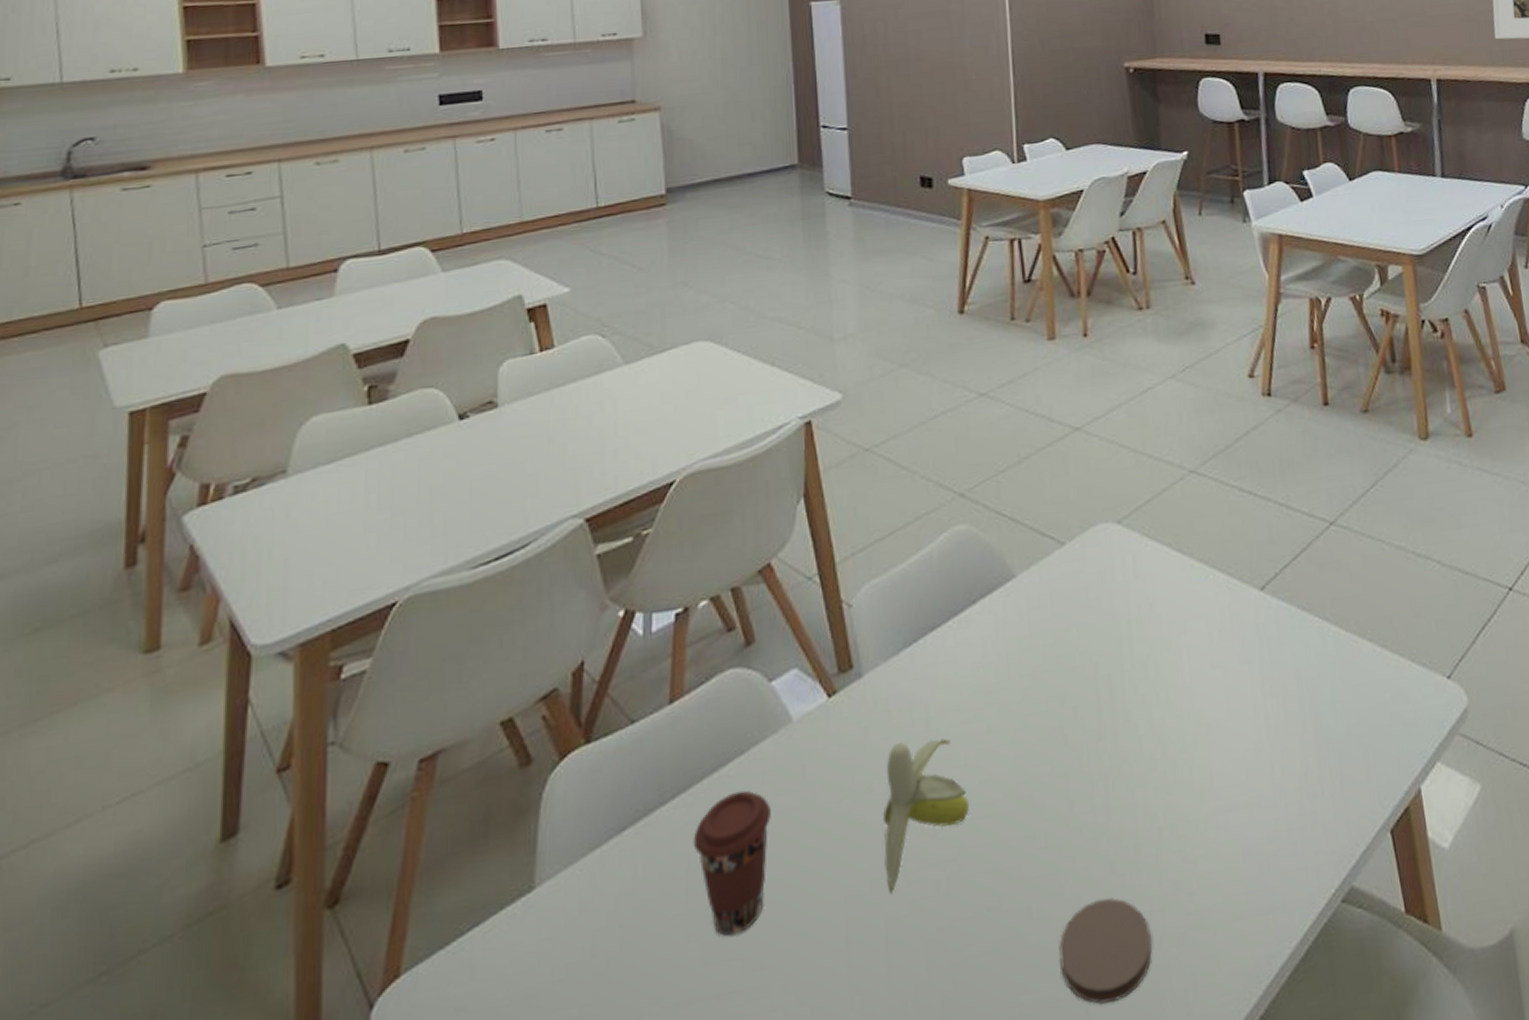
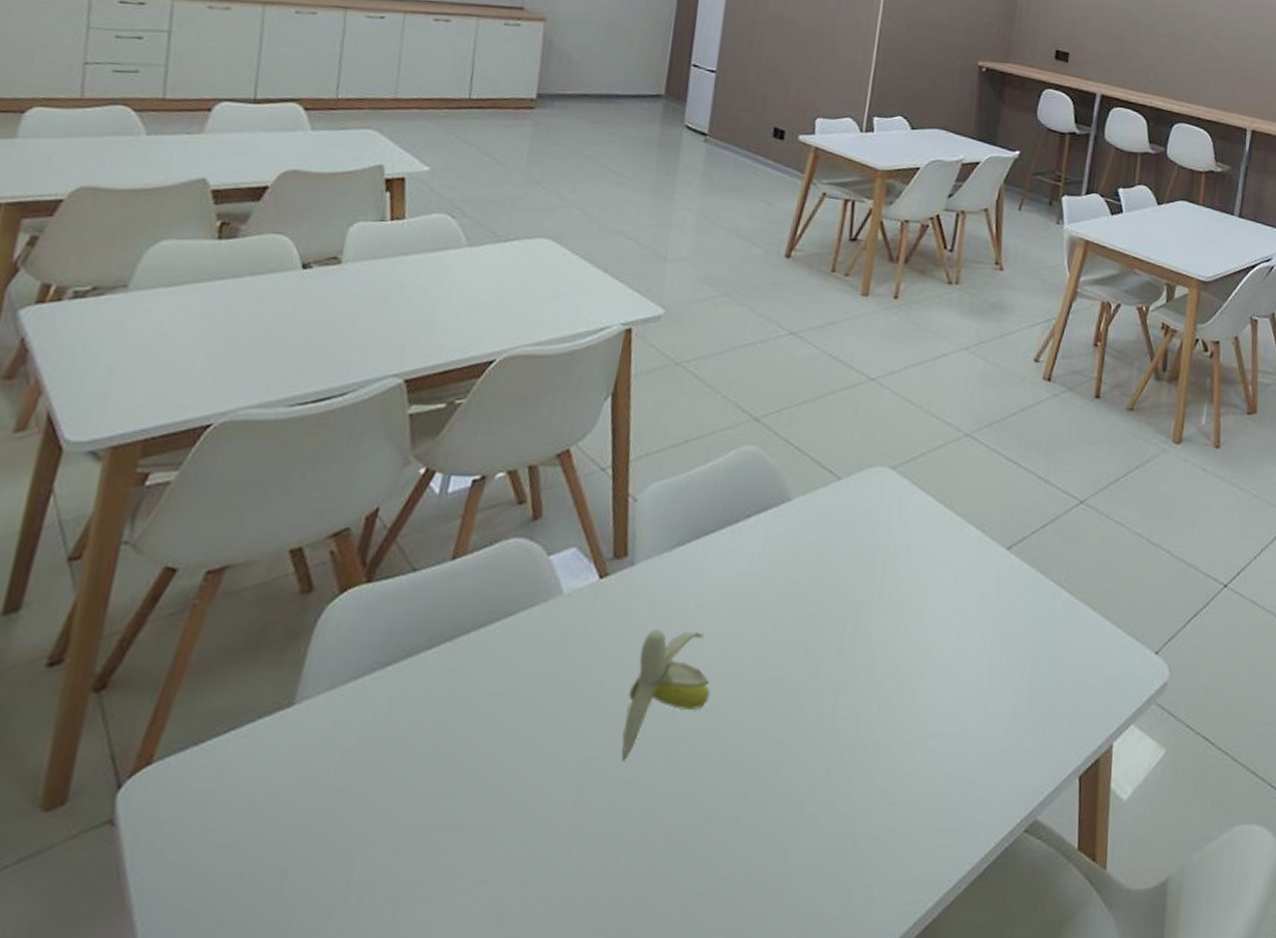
coffee cup: present [693,790,772,937] -> none [449,648,529,776]
coaster: present [1059,898,1152,1005] -> none [763,795,851,888]

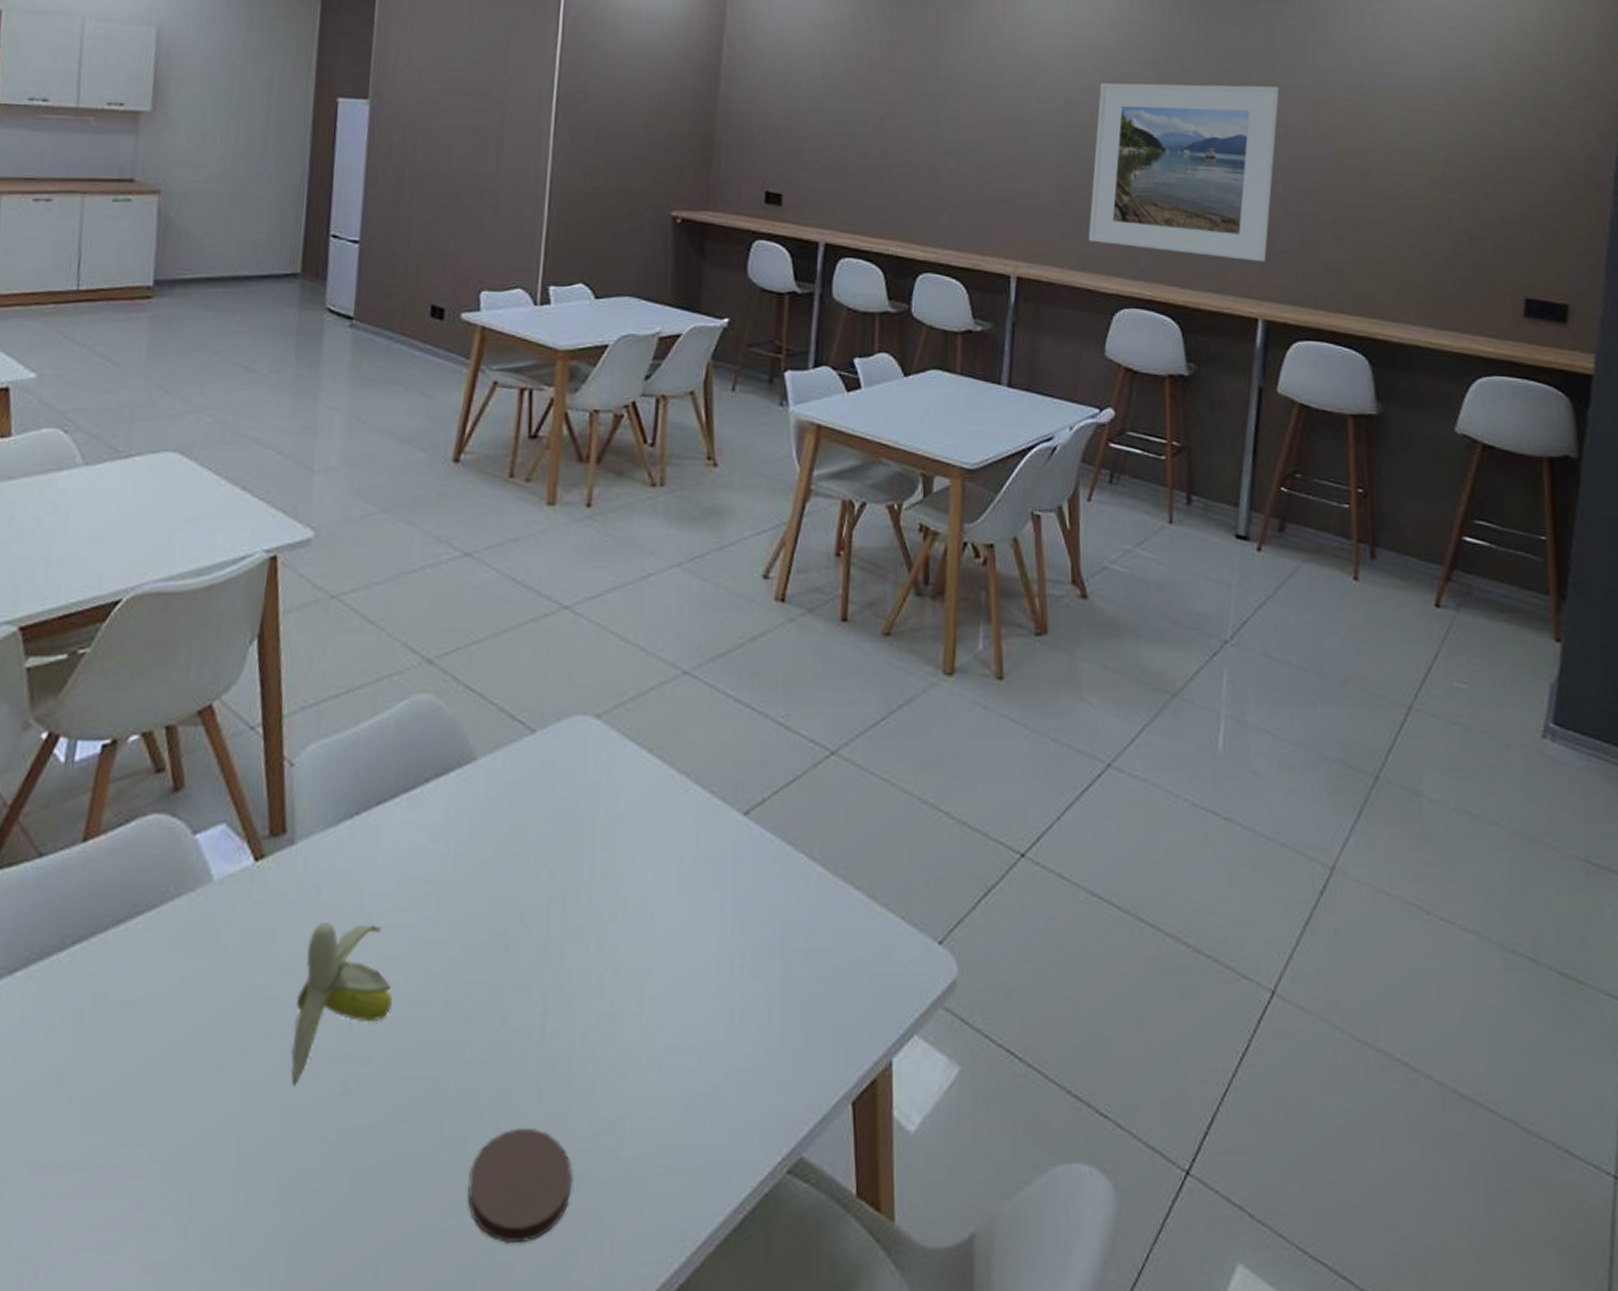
coaster: none [763,795,851,888] -> present [468,1127,572,1245]

